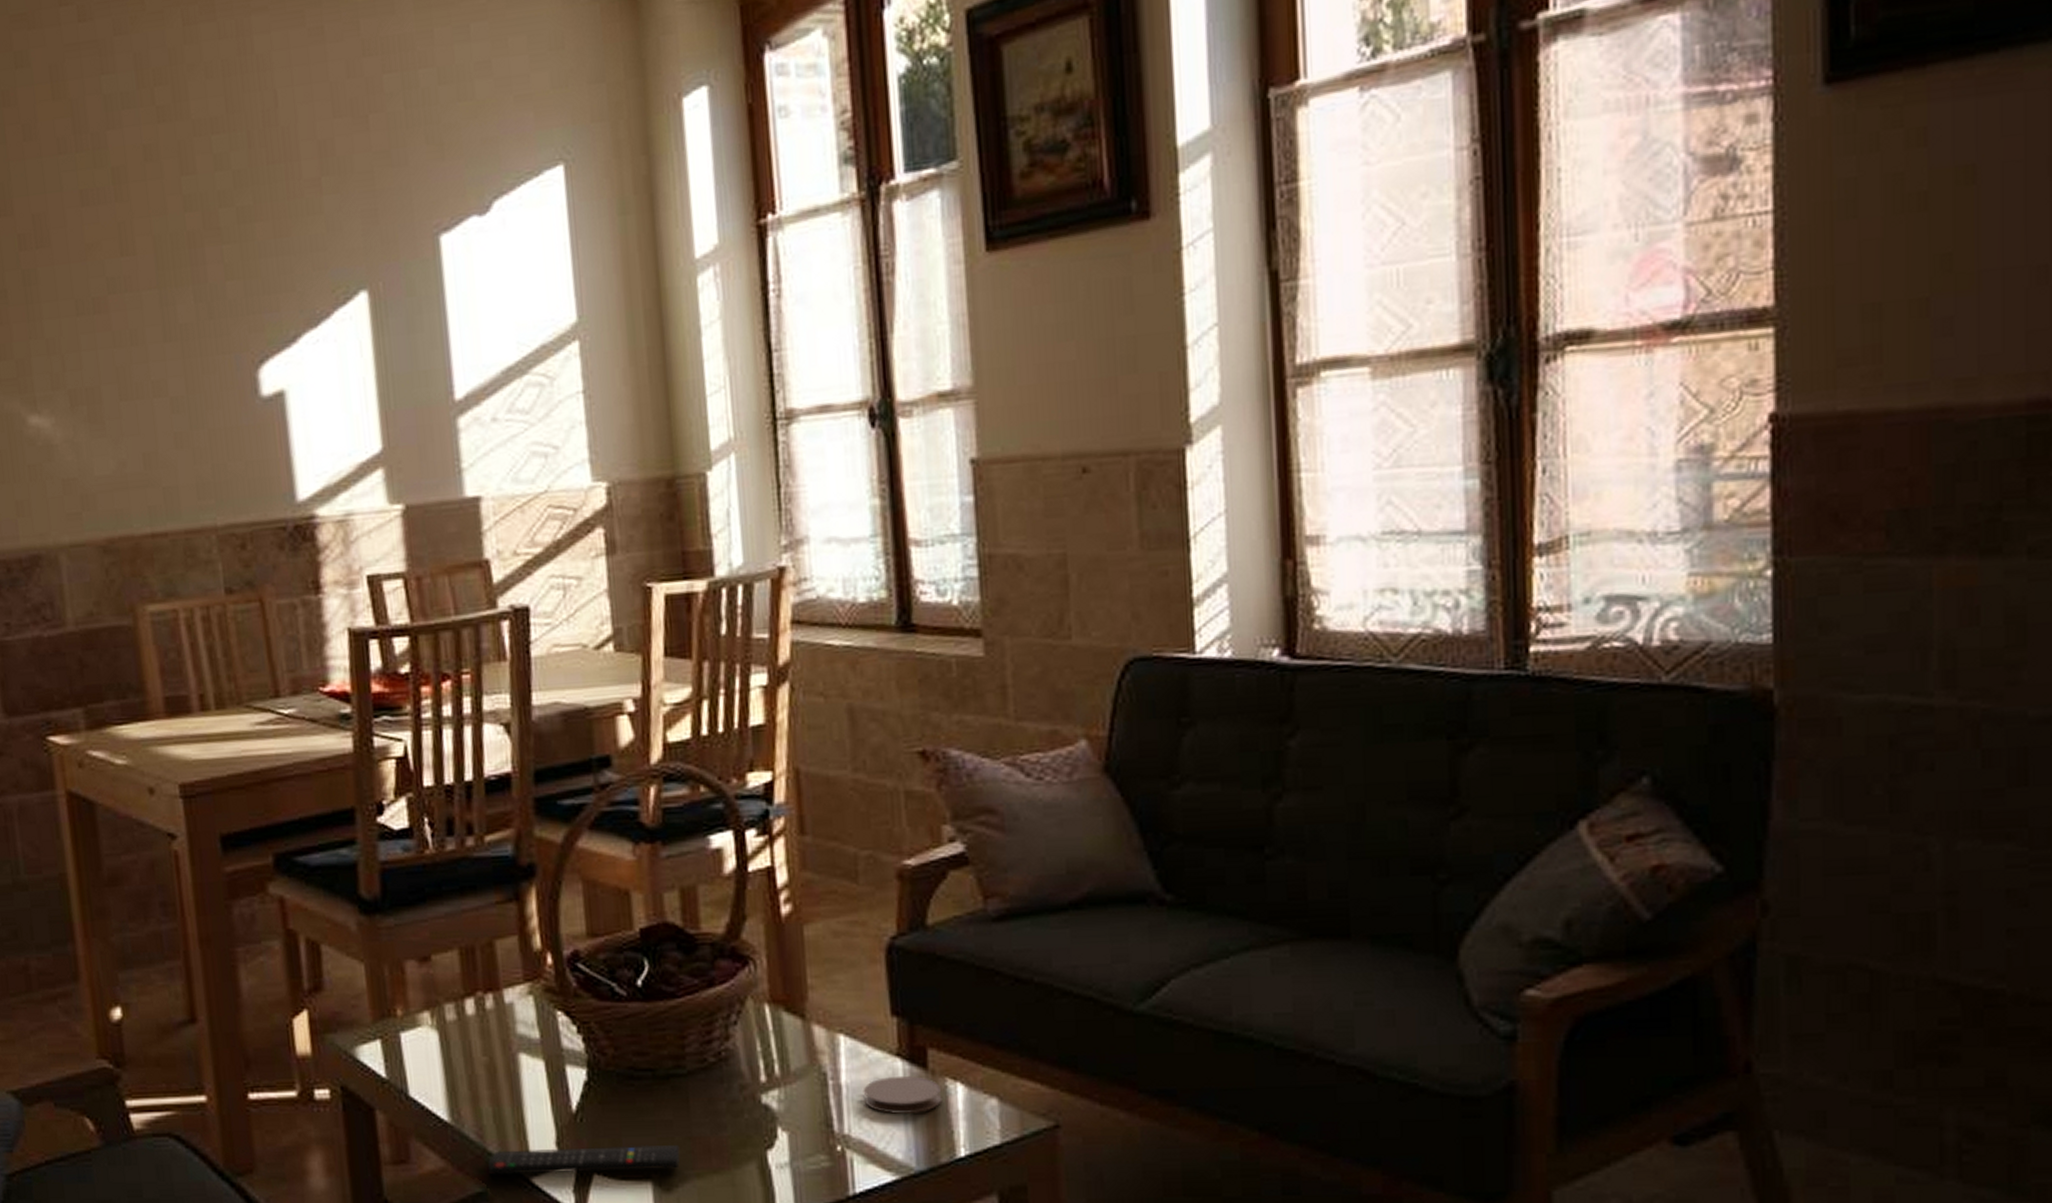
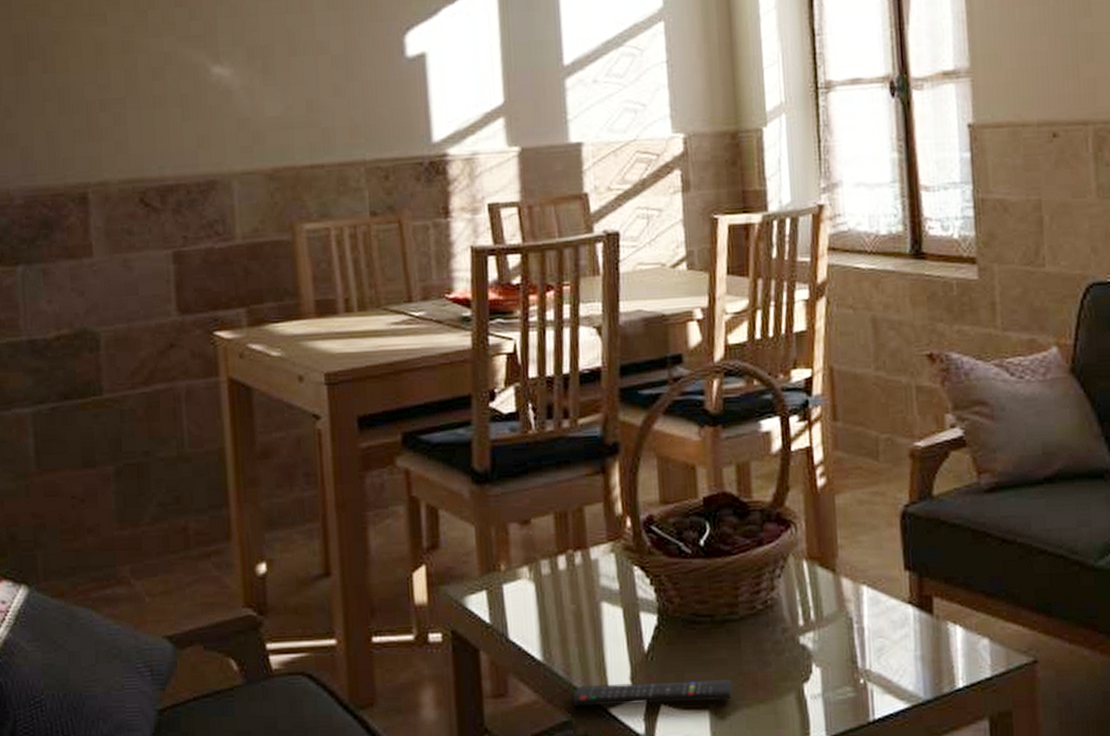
coaster: present [863,1075,941,1114] -> none [881,620,944,652]

